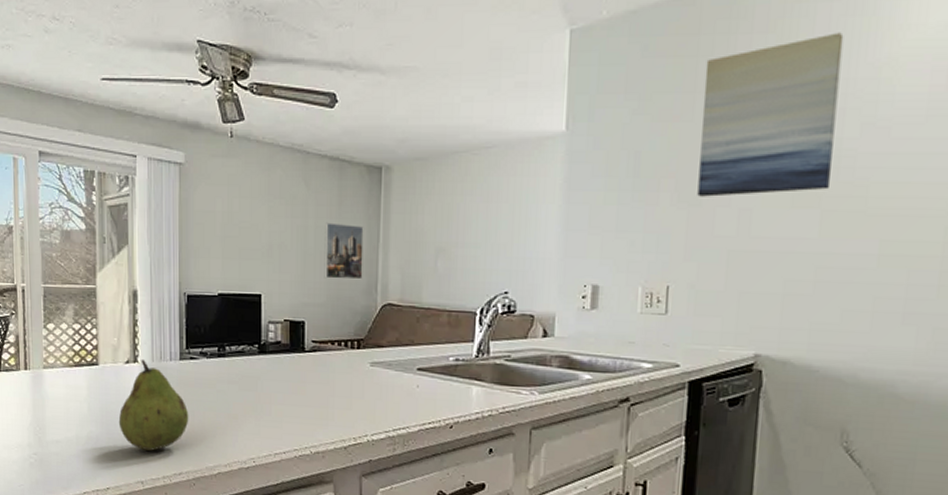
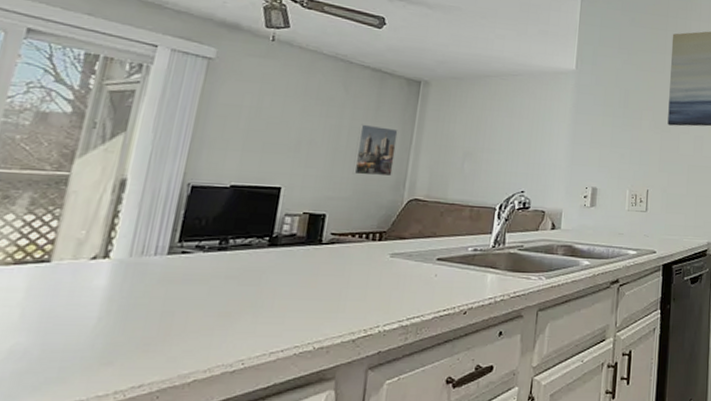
fruit: present [118,358,189,451] -> none [63,254,168,361]

